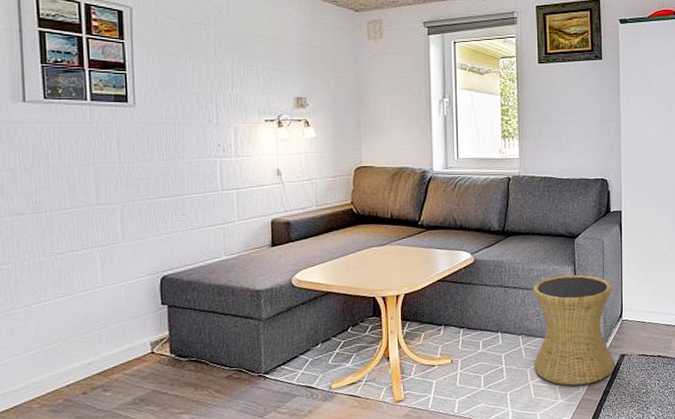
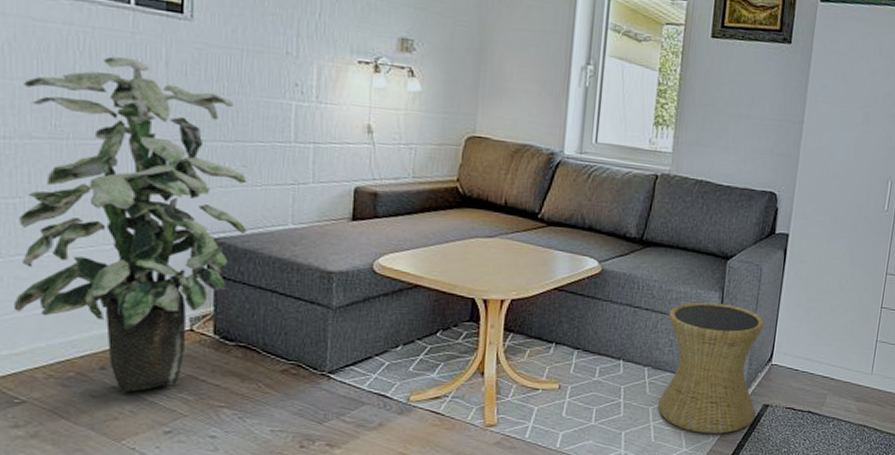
indoor plant: none [10,143,190,412] -> present [13,56,247,393]

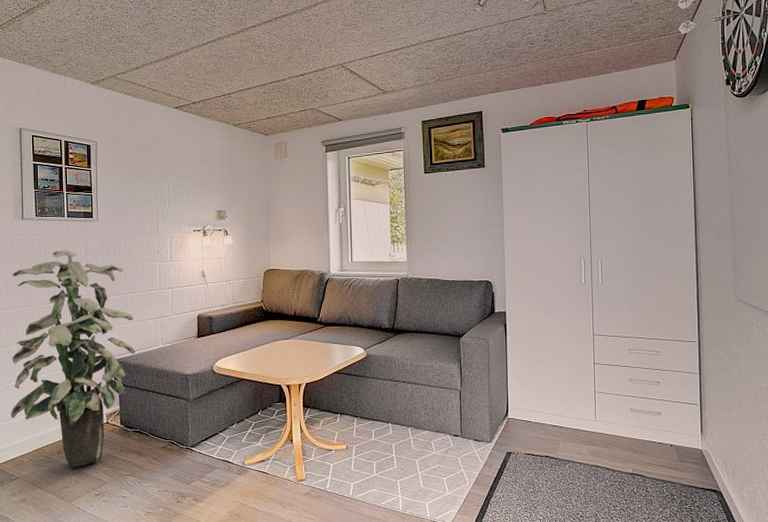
side table: present [658,302,765,434] -> none [421,372,501,479]

